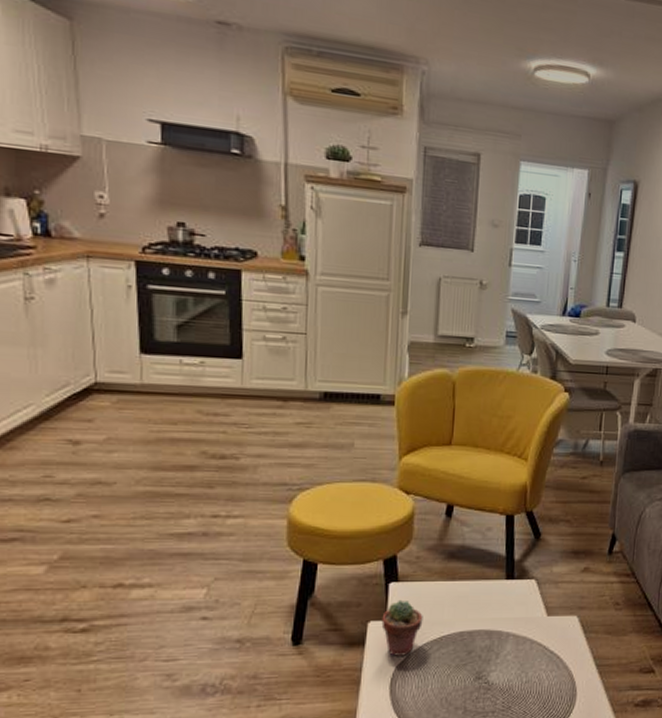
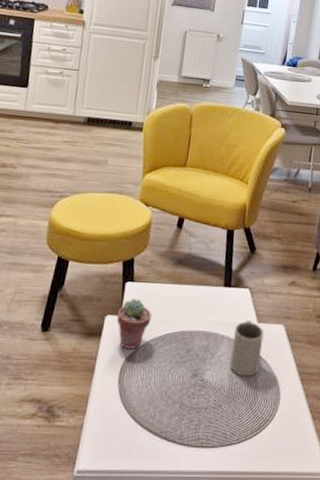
mug: none [517,614,555,675] -> present [230,320,264,377]

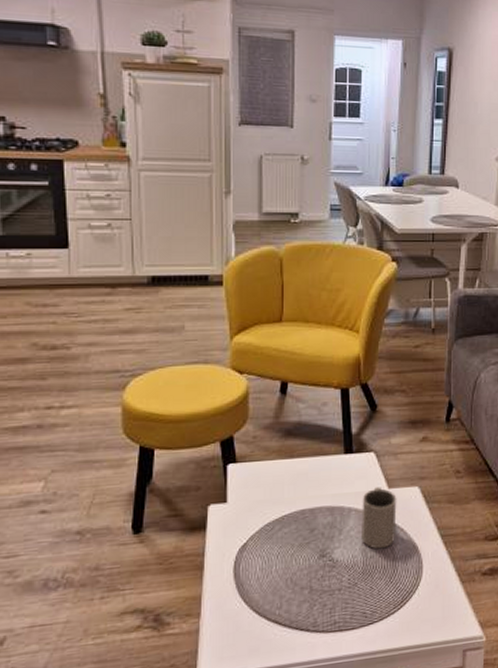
potted succulent: present [116,298,152,349] -> none [222,481,263,539]

